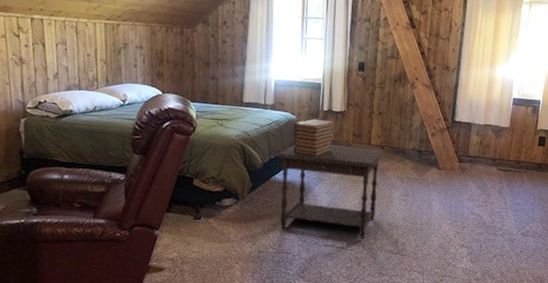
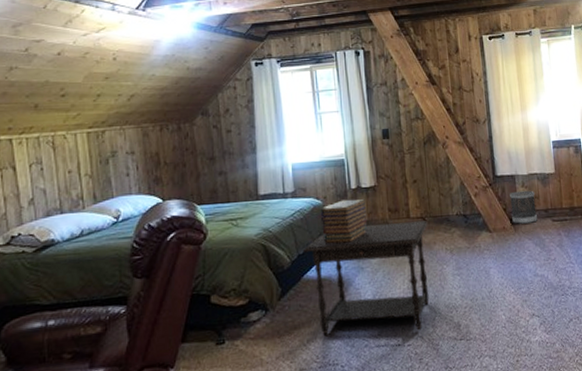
wastebasket: none [461,138,487,168] -> present [510,190,537,224]

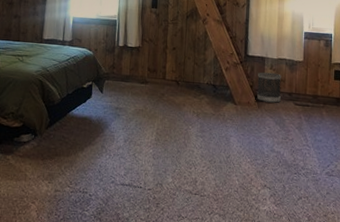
side table: present [304,221,430,336] -> none [72,80,180,179]
book stack: present [321,199,368,244] -> none [90,54,130,92]

